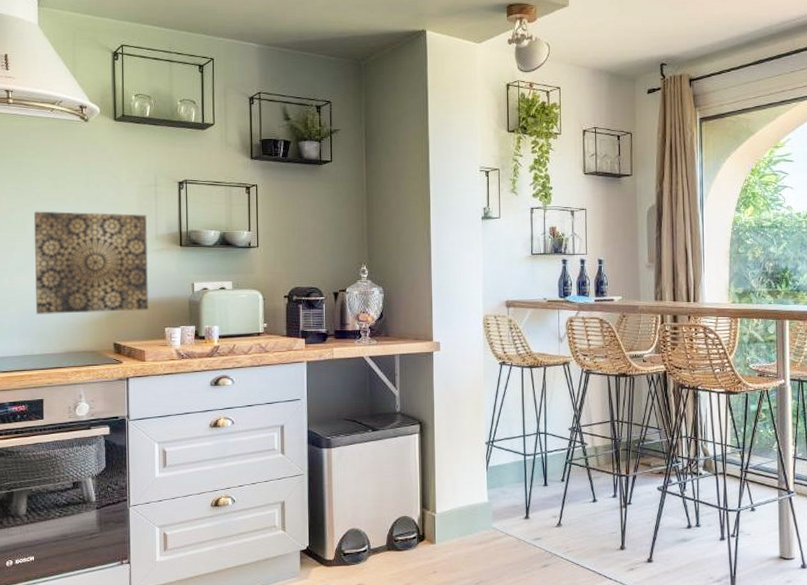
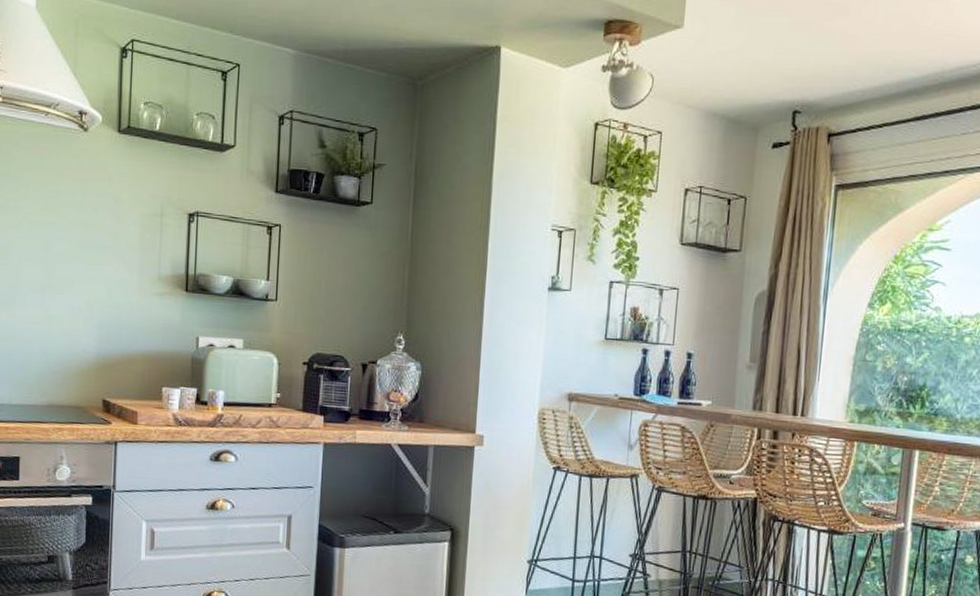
wall art: present [33,211,149,315] -> none [16,235,150,365]

